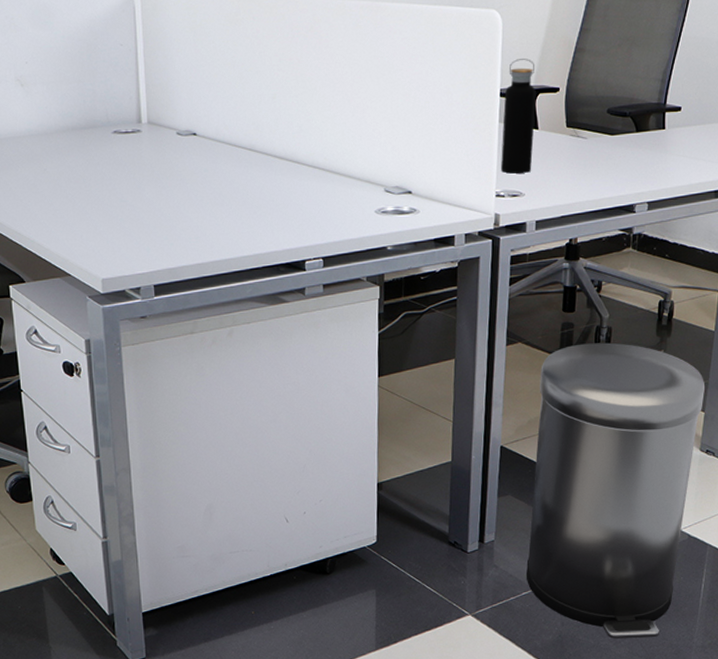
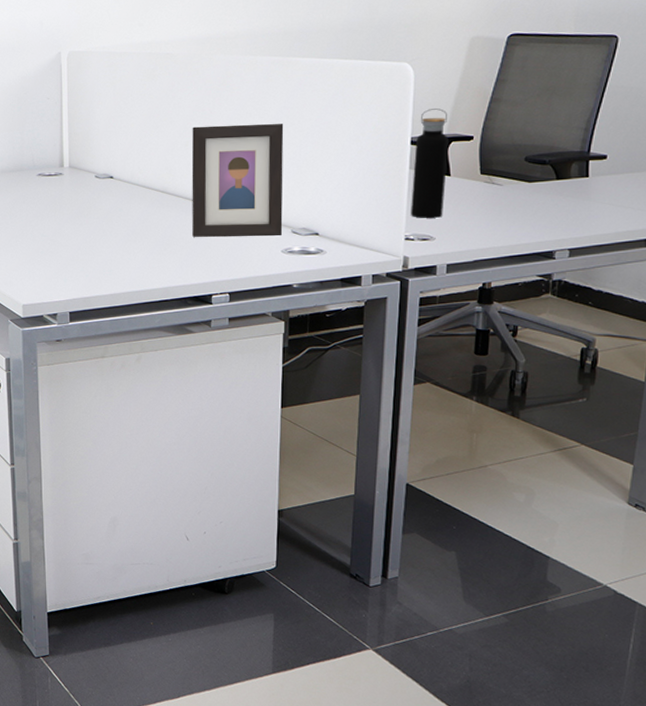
picture frame: none [279,74,376,199] -> present [191,123,284,238]
pedal bin: present [526,342,706,639] -> none [432,387,634,694]

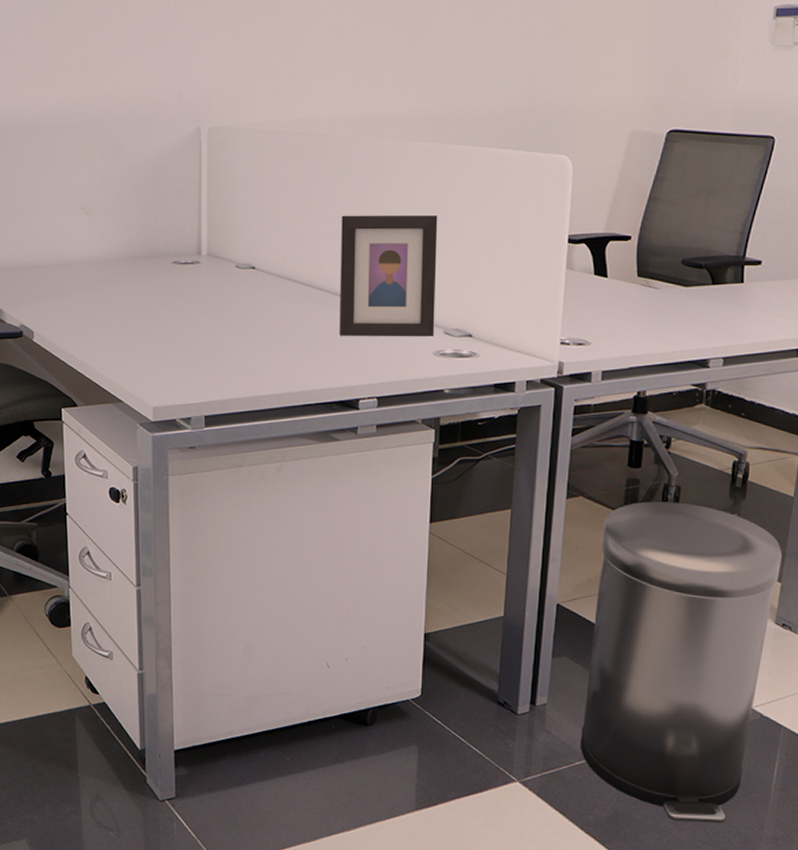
water bottle: present [410,108,449,218] -> none [566,205,606,321]
pedal bin: none [432,387,634,694] -> present [581,501,783,823]

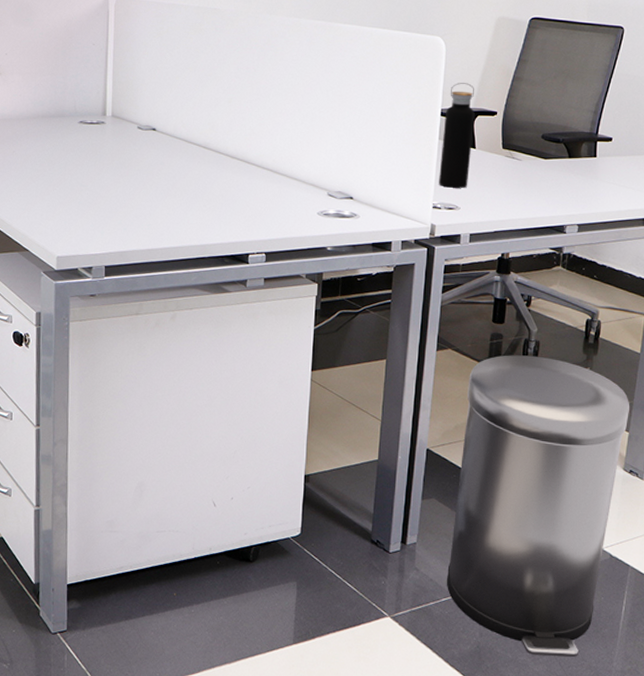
picture frame: present [339,214,438,337] -> none [232,84,324,199]
water bottle: none [566,205,606,321] -> present [438,83,475,188]

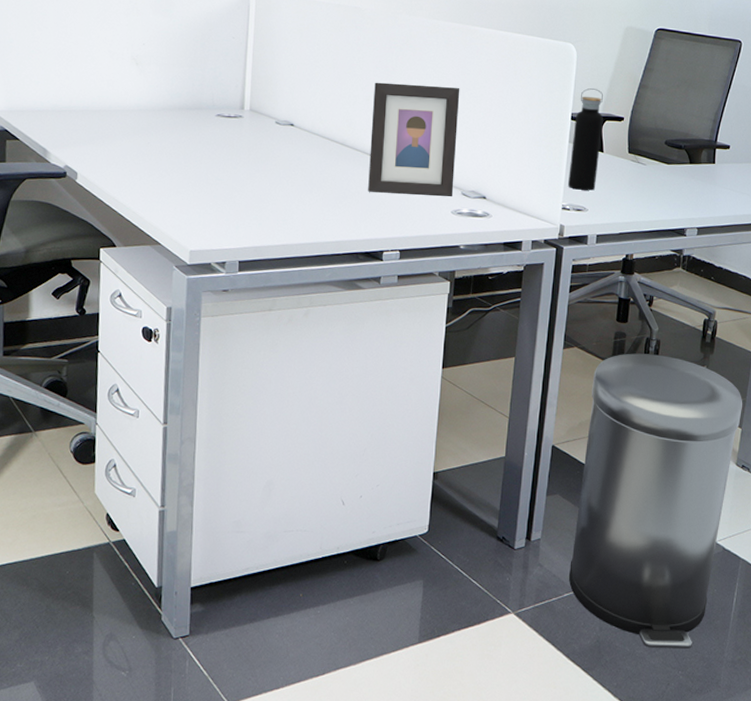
picture frame: none [232,84,324,199] -> present [368,82,460,197]

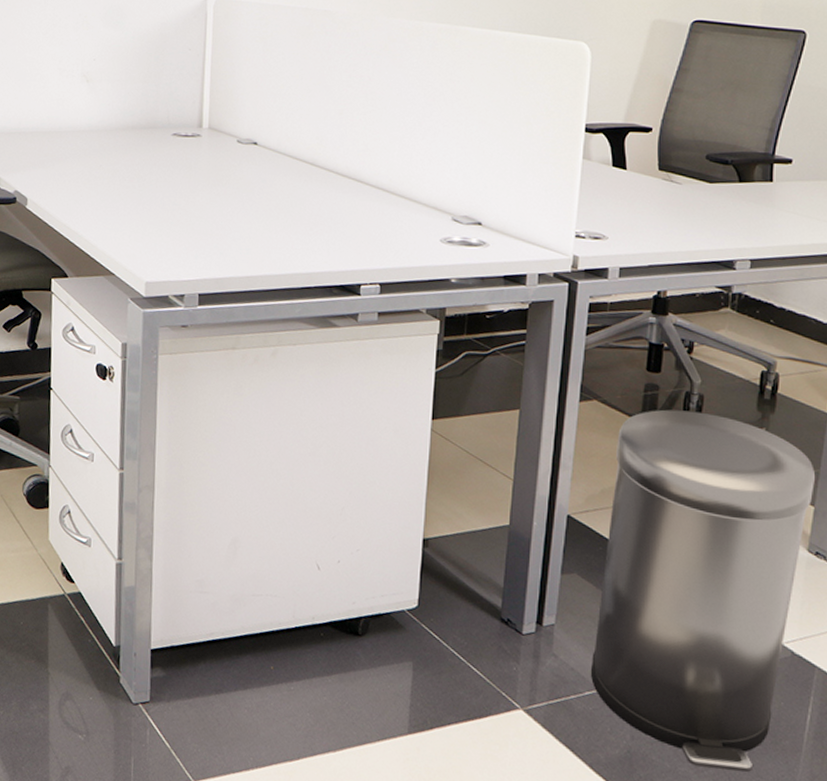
picture frame: present [368,82,460,197] -> none [342,94,449,224]
water bottle: present [567,88,604,190] -> none [581,94,626,215]

